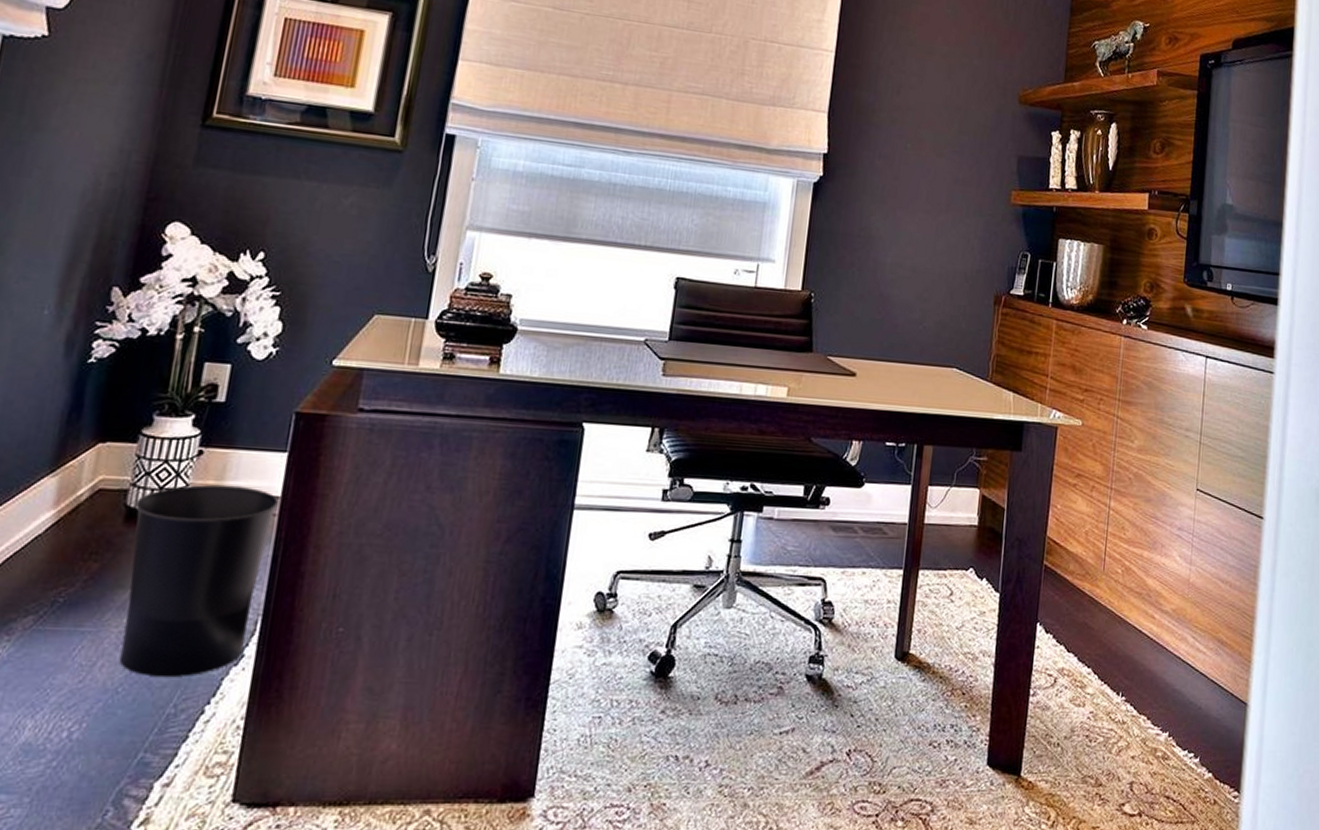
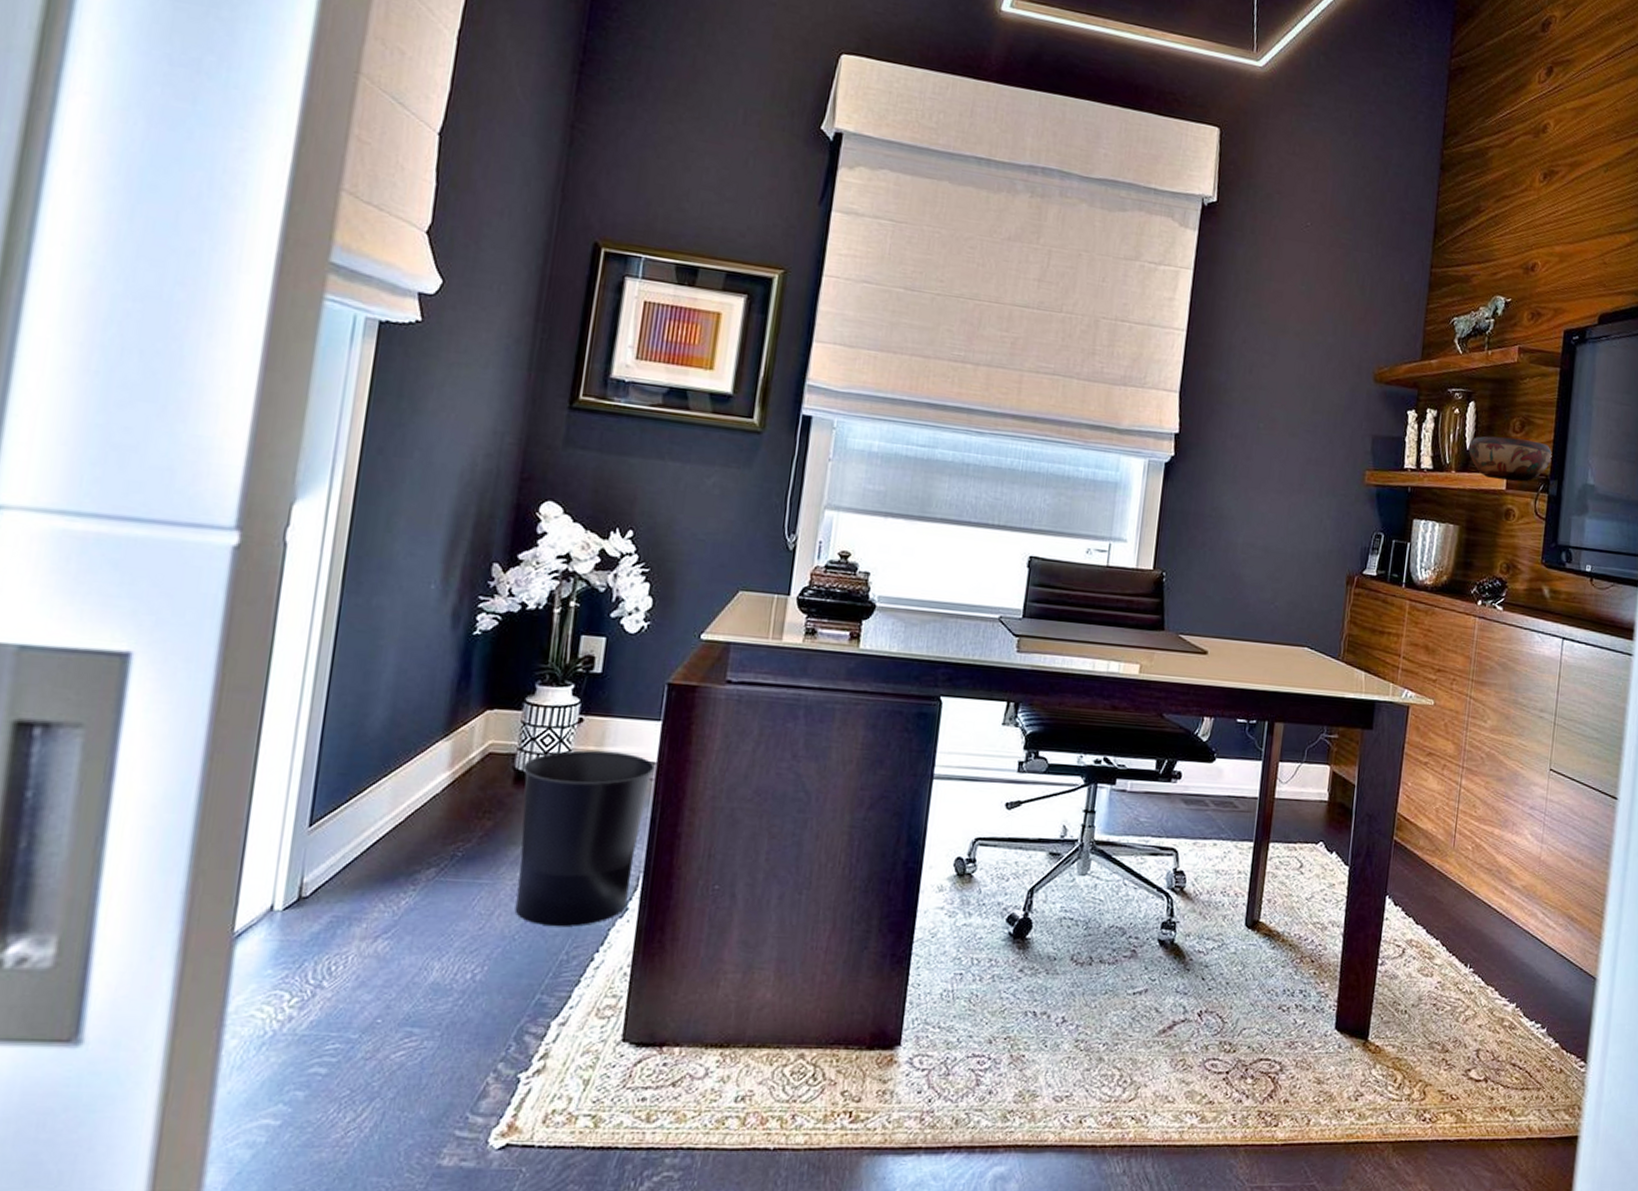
decorative bowl: none [1112,156,1192,202] -> present [1469,436,1552,482]

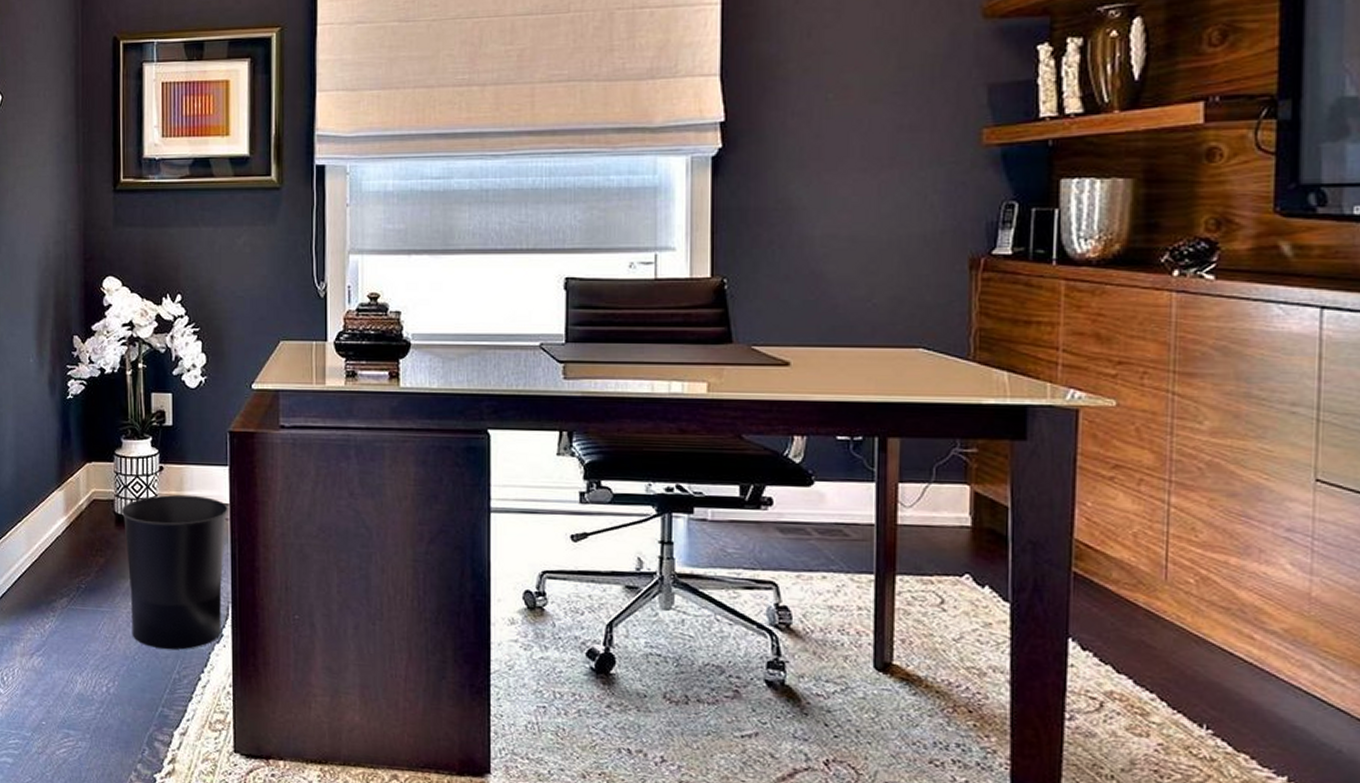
decorative bowl: present [1469,436,1552,482] -> none [1139,52,1279,112]

